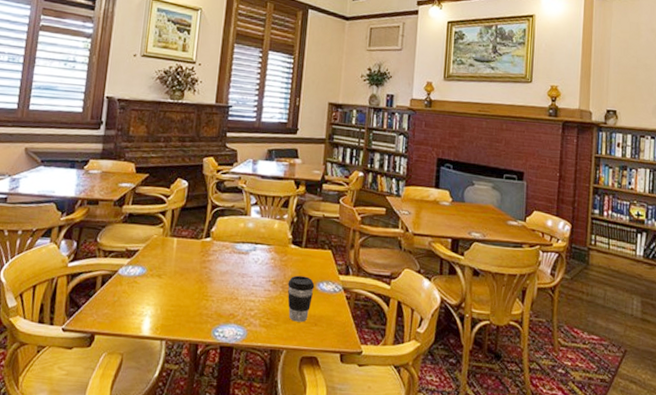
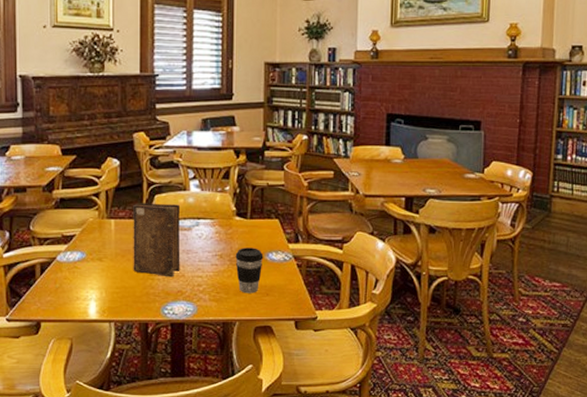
book: none [189,224,240,300] -> present [133,203,181,277]

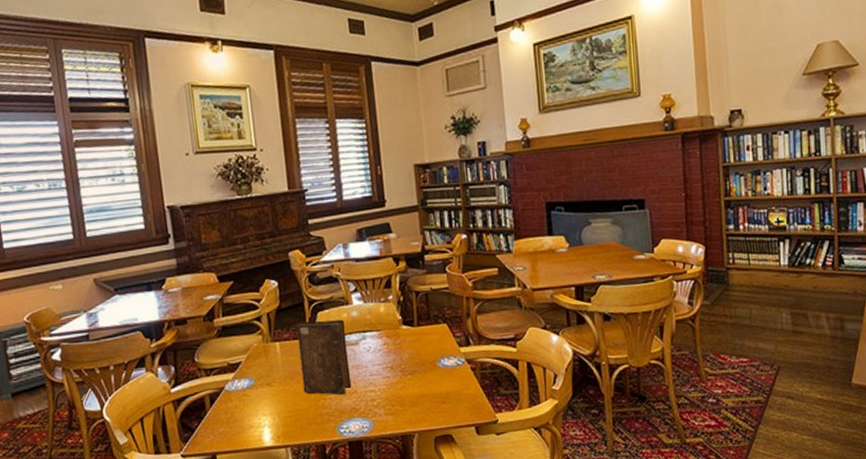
coffee cup: present [235,248,264,293] -> none [406,355,436,404]

